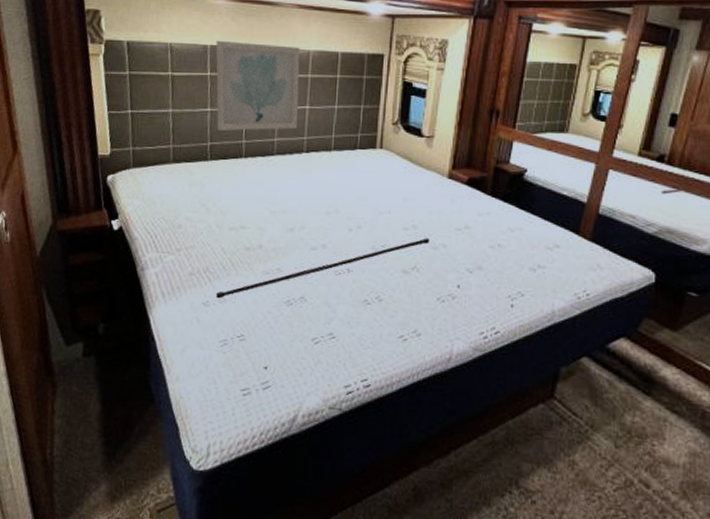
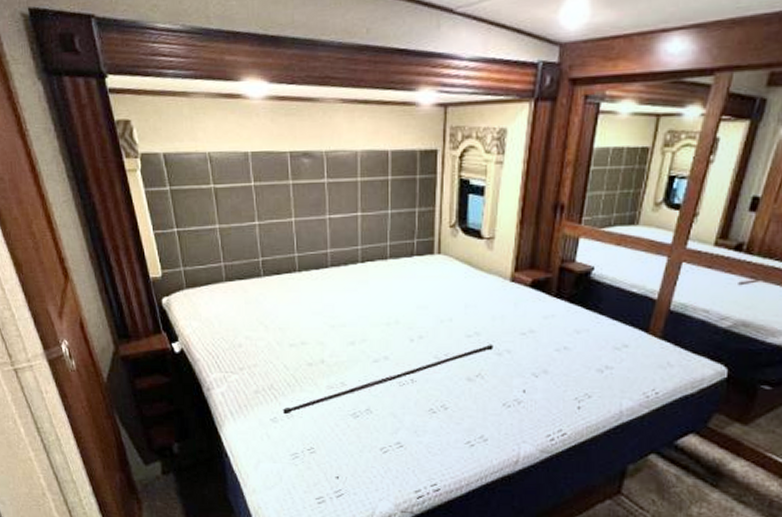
wall art: present [215,40,300,131] -> none [257,145,351,244]

